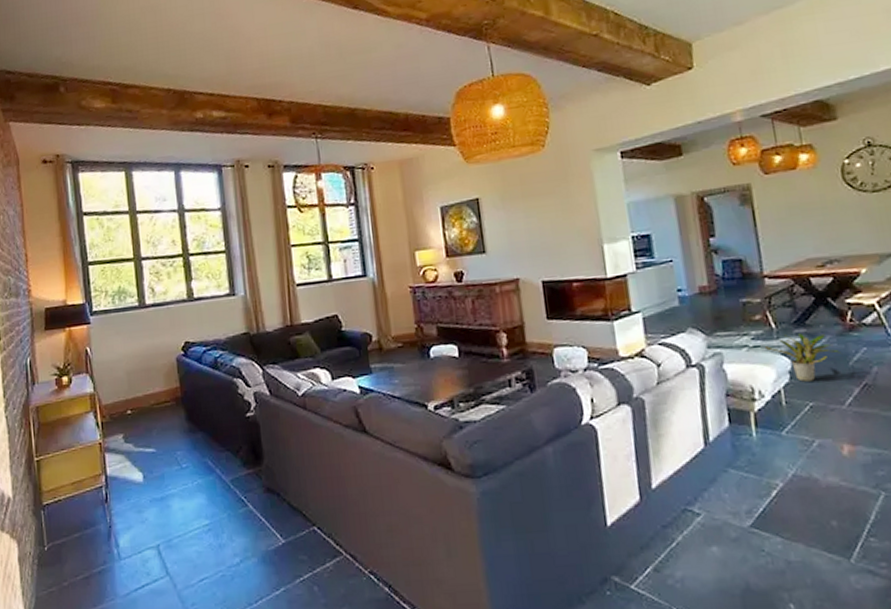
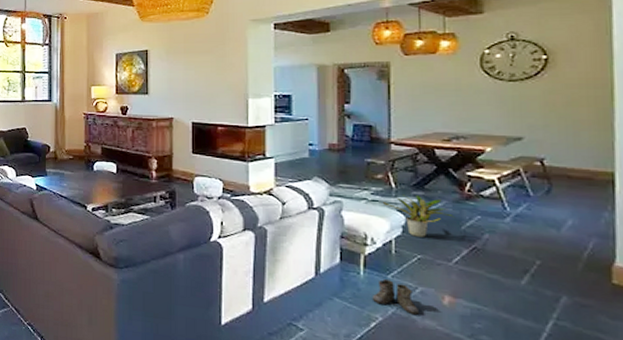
boots: none [768,436,821,473] -> present [371,278,420,315]

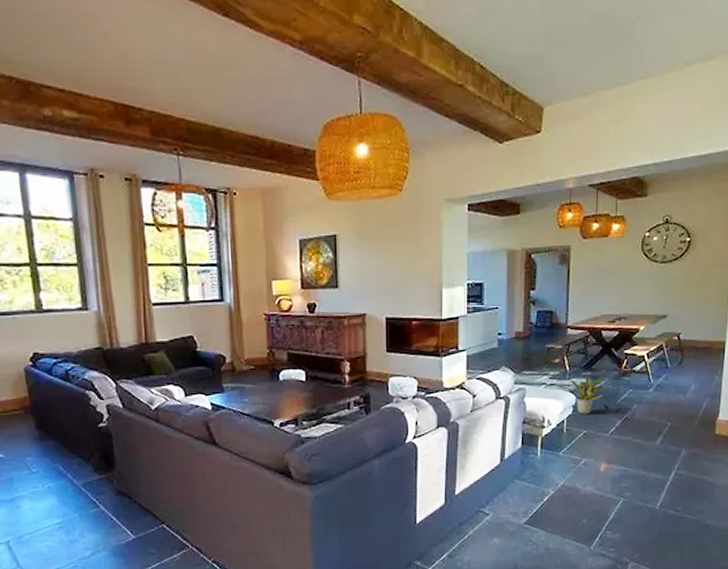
boots: present [371,278,420,315] -> none [546,455,582,484]

